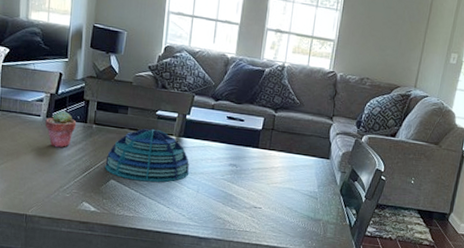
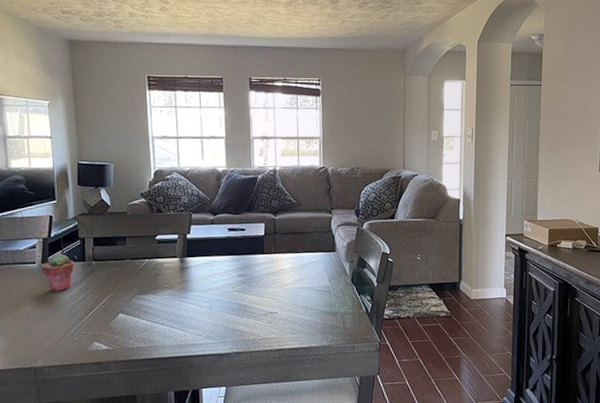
decorative bowl: present [105,128,190,182] -> none [111,254,199,310]

